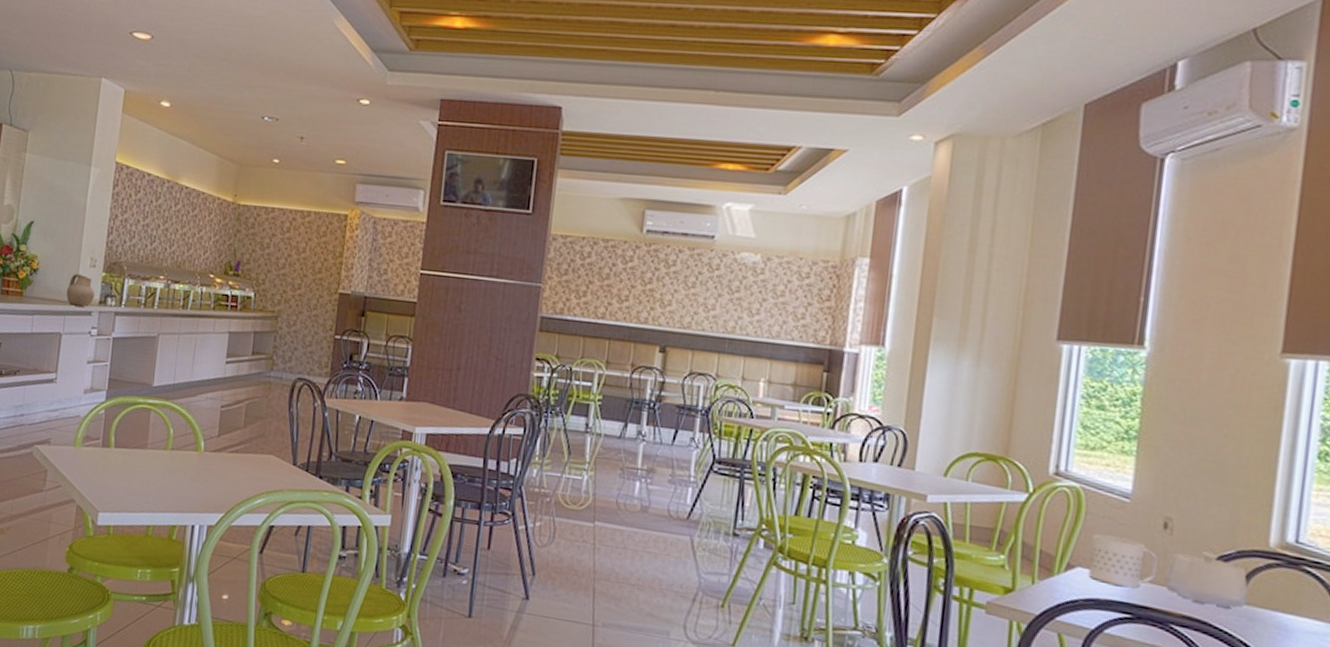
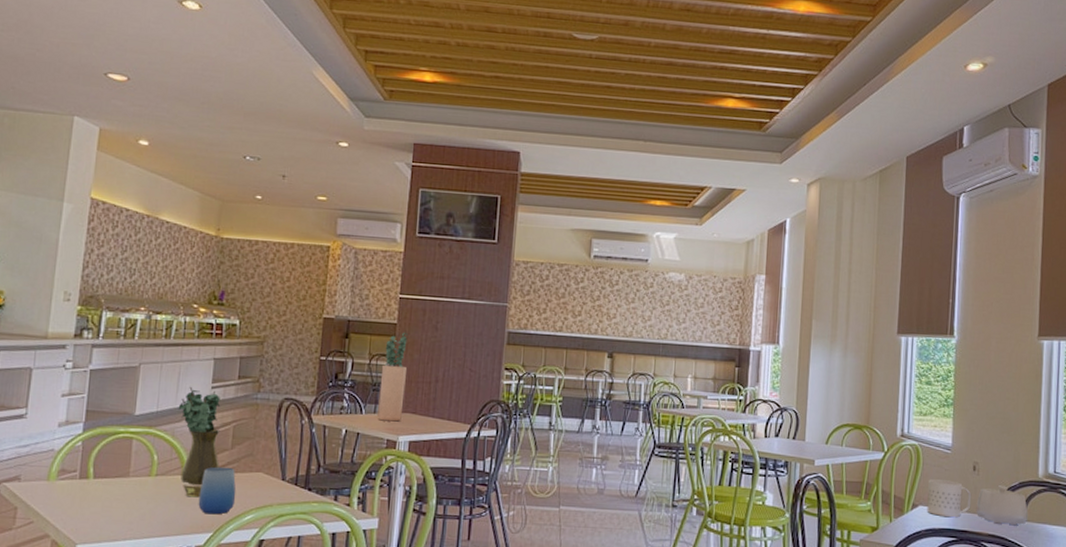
ceramic pitcher: present [66,273,95,307] -> none [36,307,69,341]
vase: none [193,359,235,476] -> present [178,386,221,498]
cup: none [211,445,248,495] -> present [198,466,236,515]
vase: none [393,307,428,412] -> present [377,328,408,422]

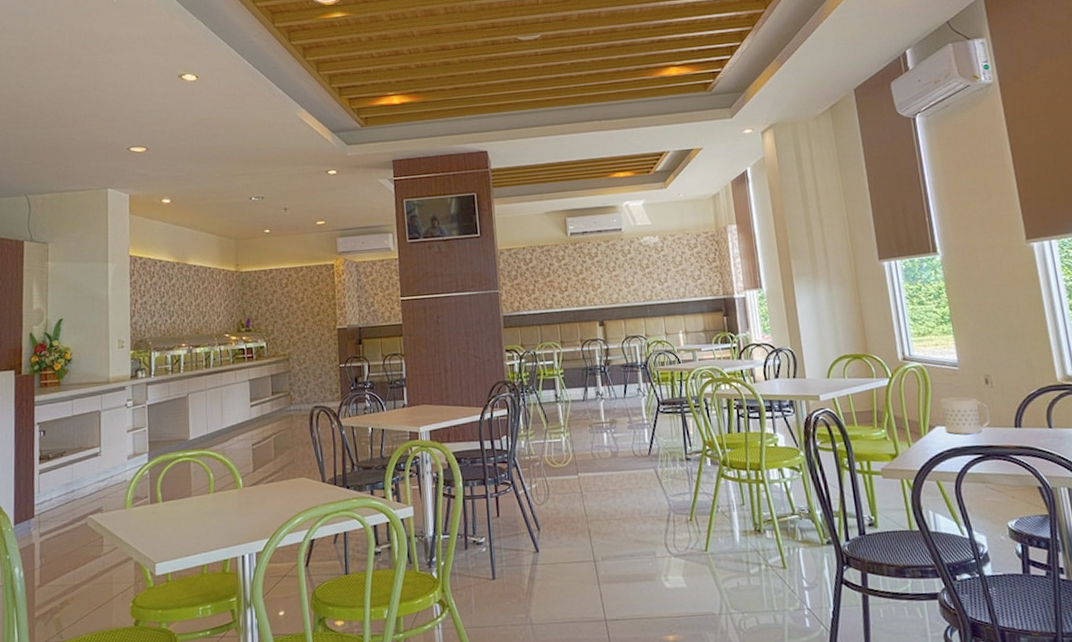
vase: present [178,386,221,498] -> none [224,407,268,508]
cup: present [198,466,236,515] -> none [252,476,285,522]
vase: present [377,328,408,422] -> none [395,327,420,415]
sugar bowl: present [976,485,1028,526] -> none [996,394,1055,436]

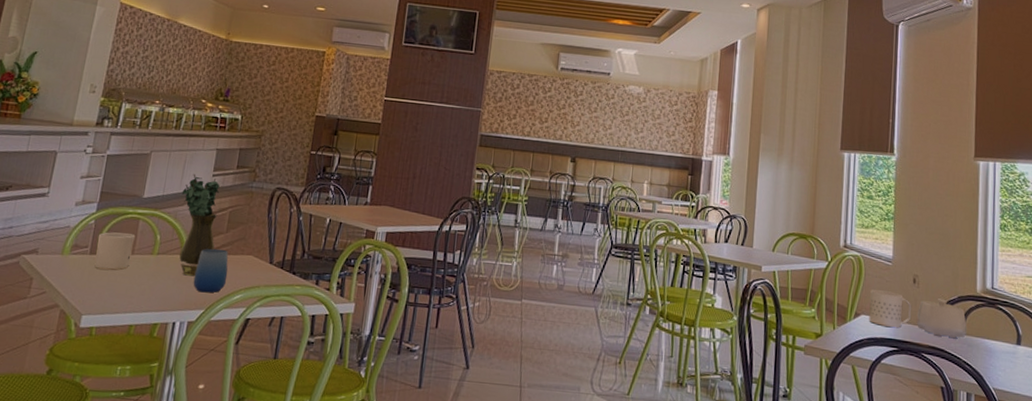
mug: none [155,476,190,517] -> present [94,232,136,271]
vase: none [224,407,268,508] -> present [179,173,220,277]
cup: none [252,476,285,522] -> present [193,248,228,293]
sugar bowl: none [996,394,1055,436] -> present [916,298,967,339]

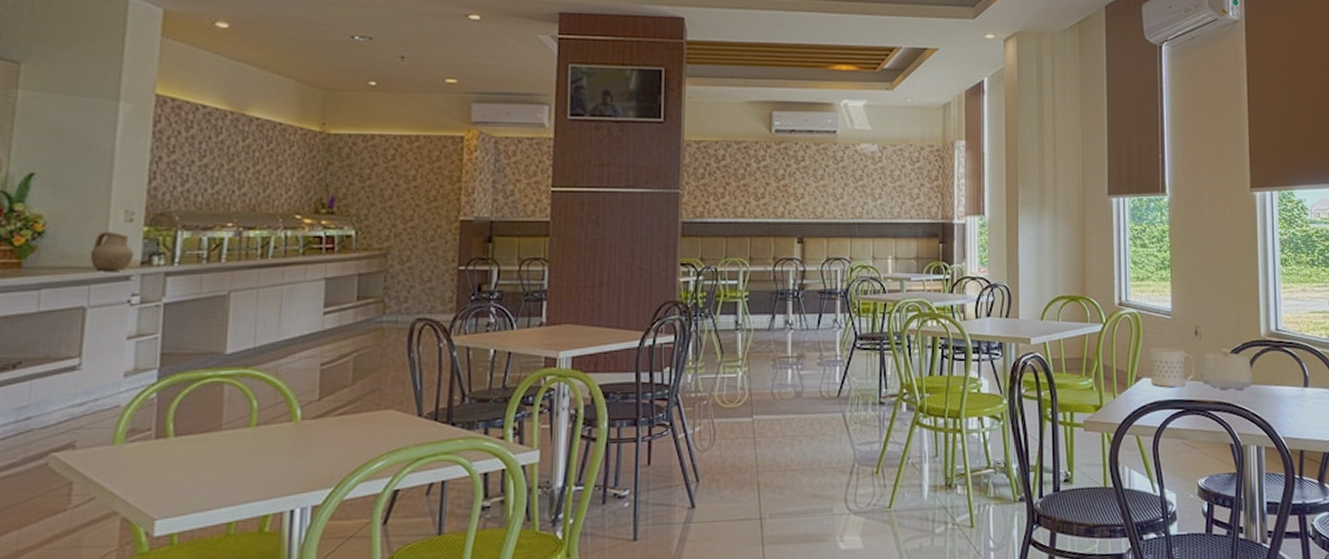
ceramic pitcher: none [64,98,93,128] -> present [90,231,134,271]
mug: present [94,232,136,271] -> none [163,402,221,458]
vase: present [179,173,220,277] -> none [281,313,339,448]
cup: present [193,248,228,293] -> none [313,407,361,466]

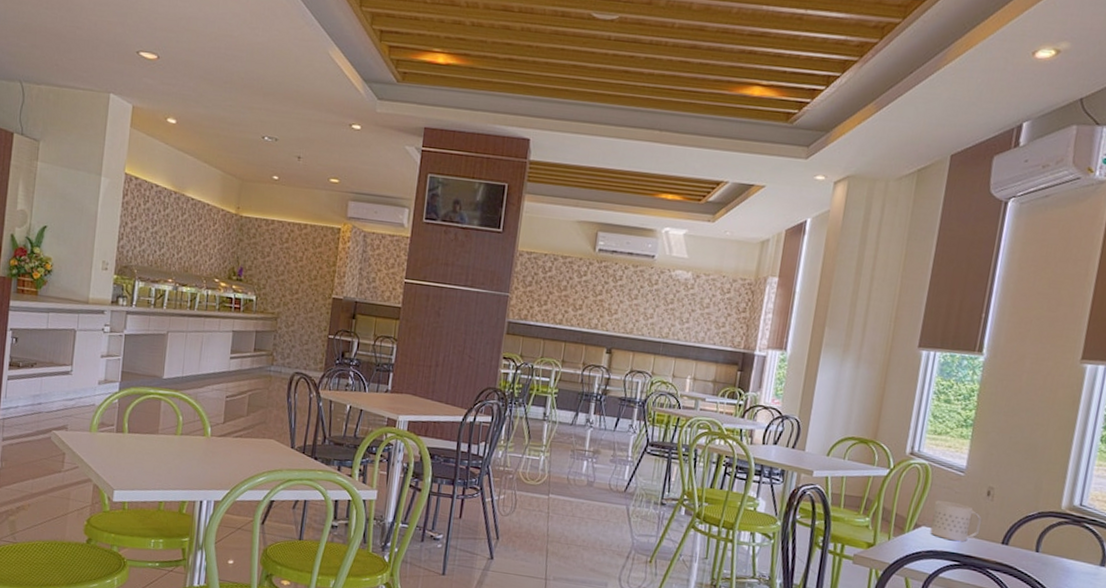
ceramic pitcher: present [90,231,134,271] -> none [79,275,107,306]
sugar bowl: present [1200,348,1253,391] -> none [984,513,1044,556]

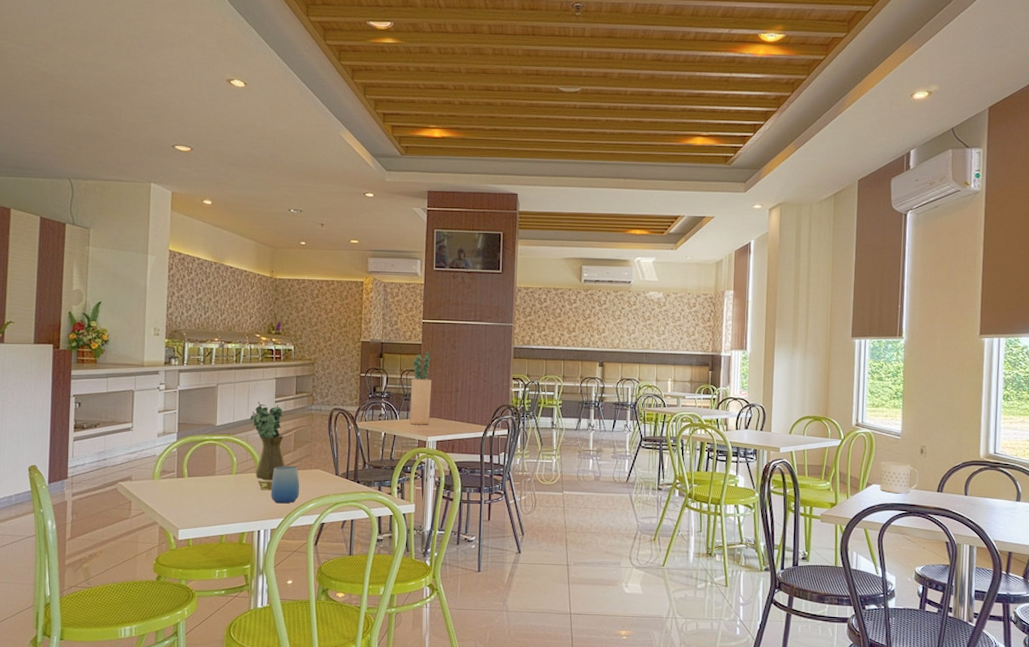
vase: none [200,355,238,458] -> present [250,401,286,491]
cup: none [217,431,251,475] -> present [271,465,300,504]
vase: none [380,312,411,402] -> present [410,347,431,425]

